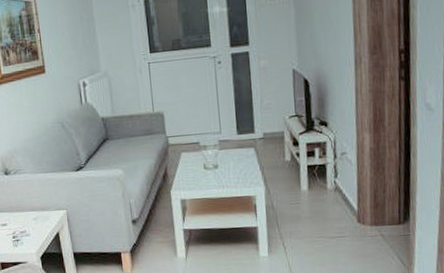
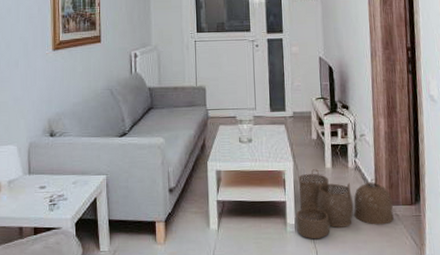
woven basket: none [268,192,379,263] -> present [295,169,394,239]

